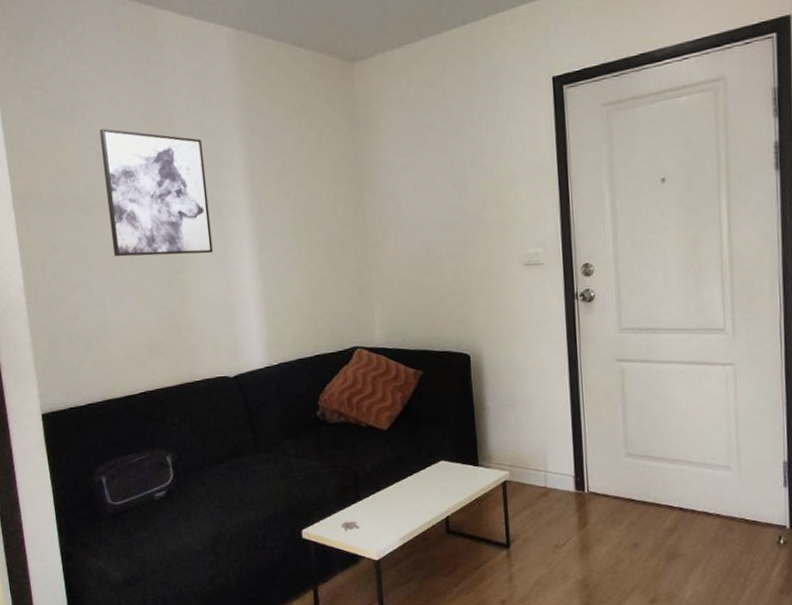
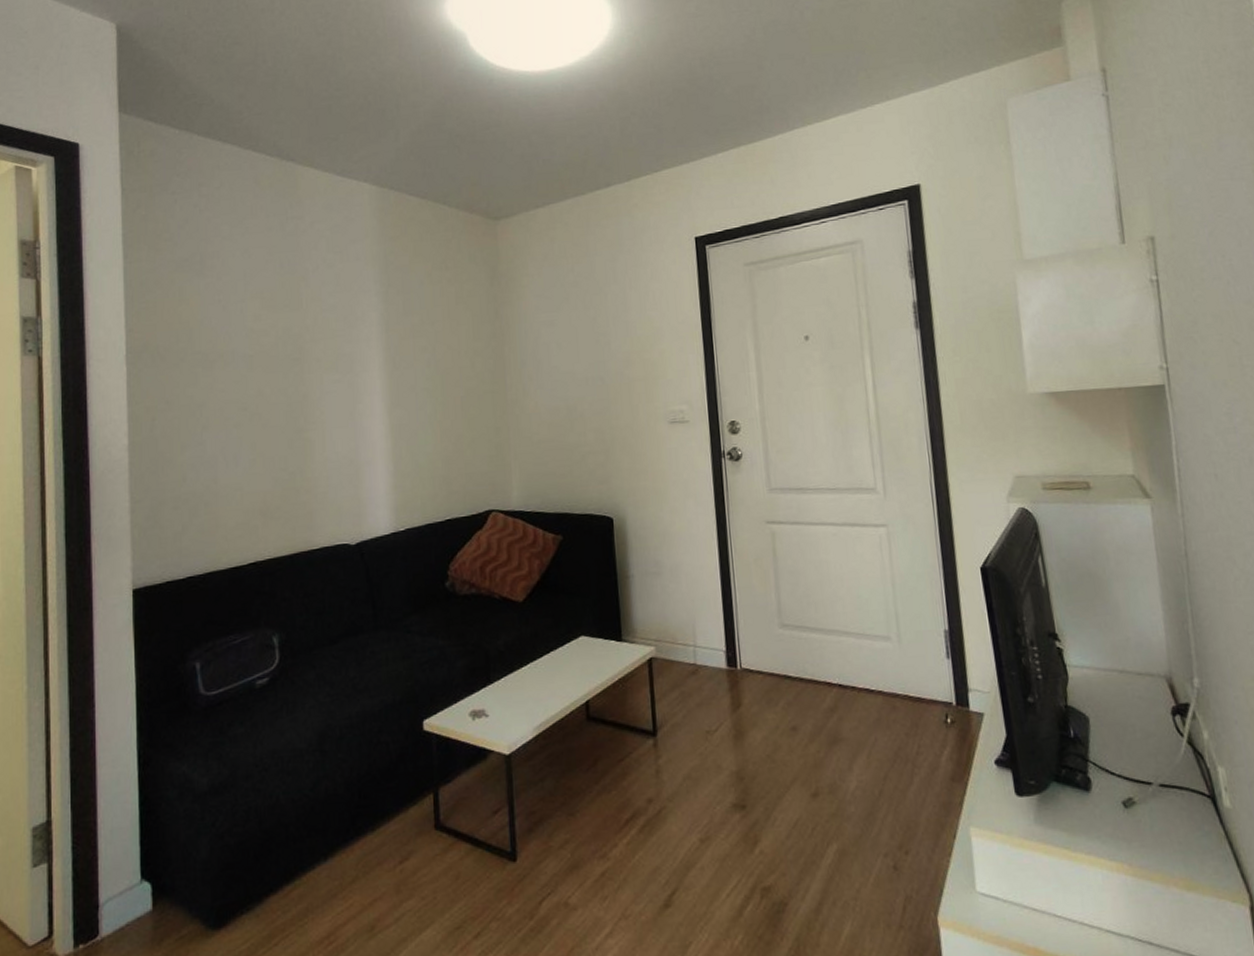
wall art: present [99,128,213,257] -> none [228,280,341,414]

